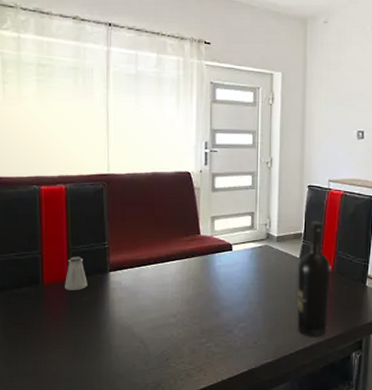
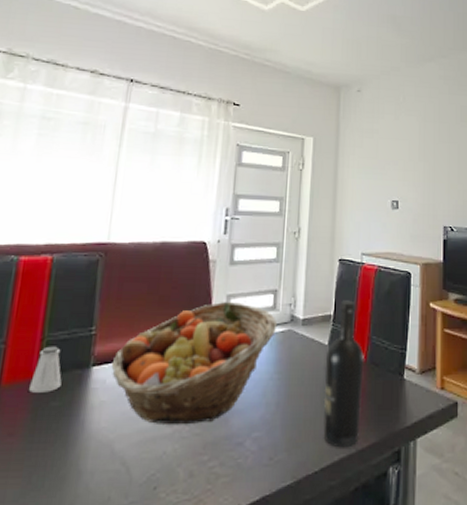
fruit basket: none [124,221,256,317] -> present [111,301,278,425]

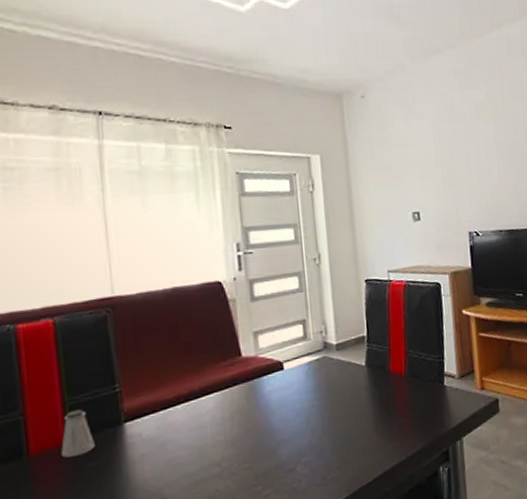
fruit basket: present [111,301,278,425] -> none [144,337,311,466]
wine bottle: present [323,300,365,448] -> none [365,319,407,458]

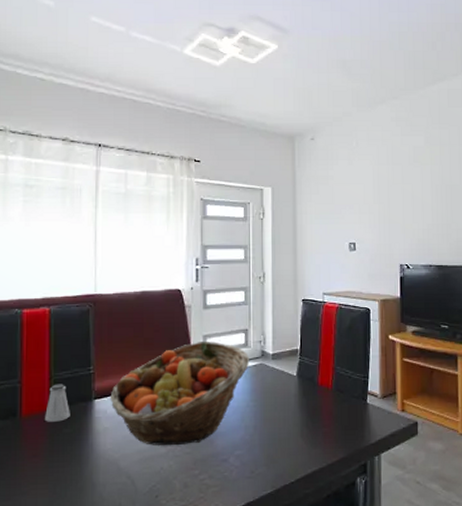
fruit basket: none [144,337,311,466] -> present [110,340,250,446]

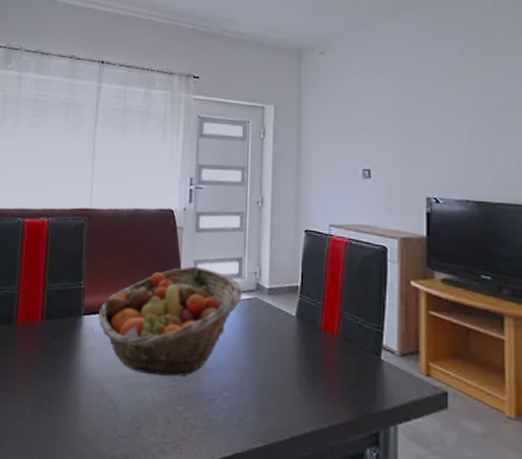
saltshaker: present [45,384,70,422] -> none [37,295,61,334]

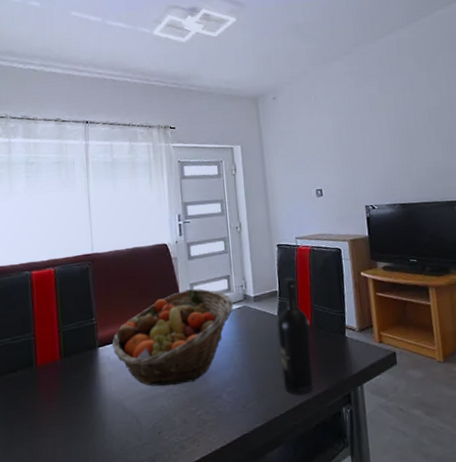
wine bottle: none [292,272,337,421] -> present [277,277,314,395]

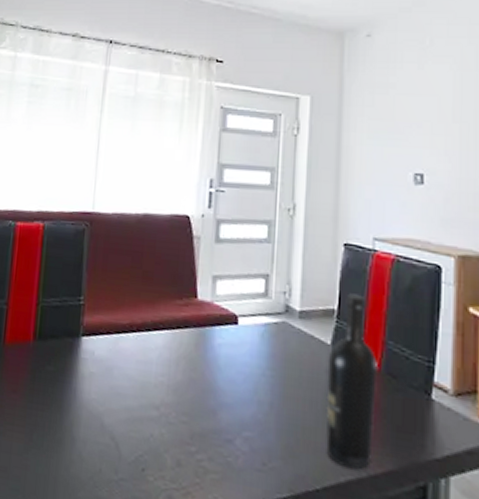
fruit basket: present [112,288,234,387] -> none [99,282,270,412]

